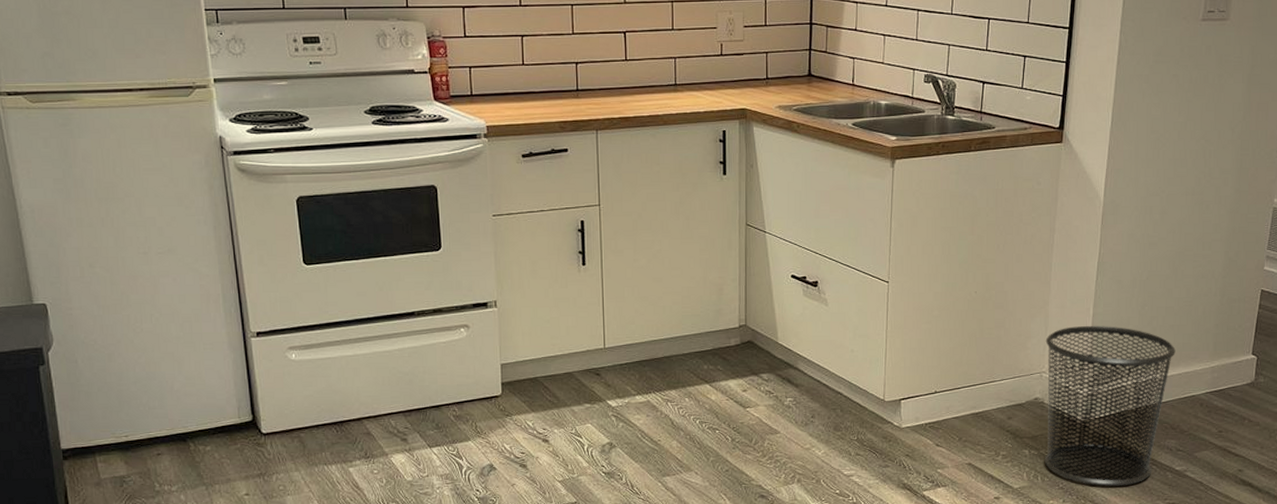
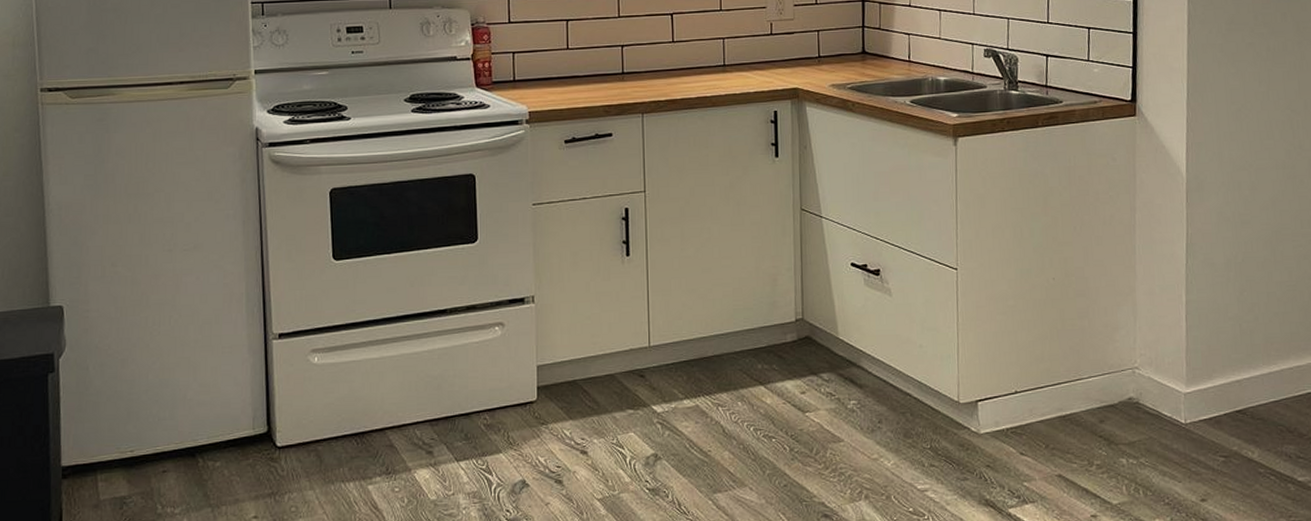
waste bin: present [1044,326,1176,487] -> none [1135,314,1283,502]

